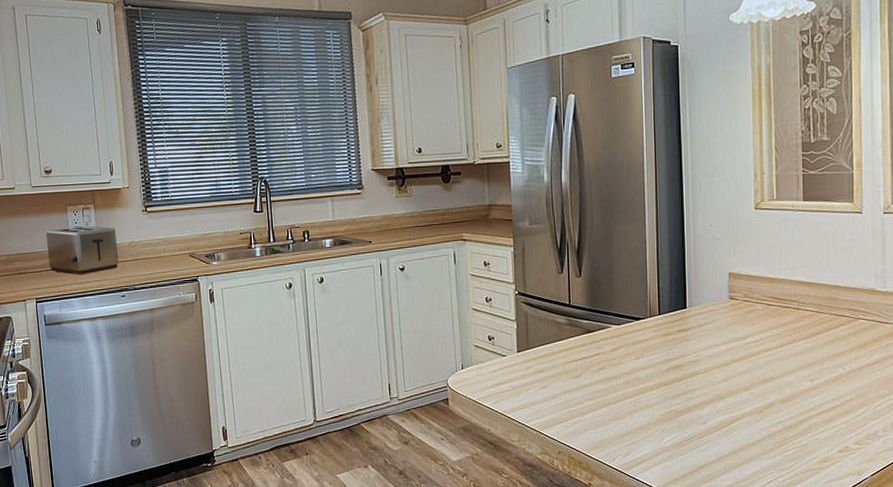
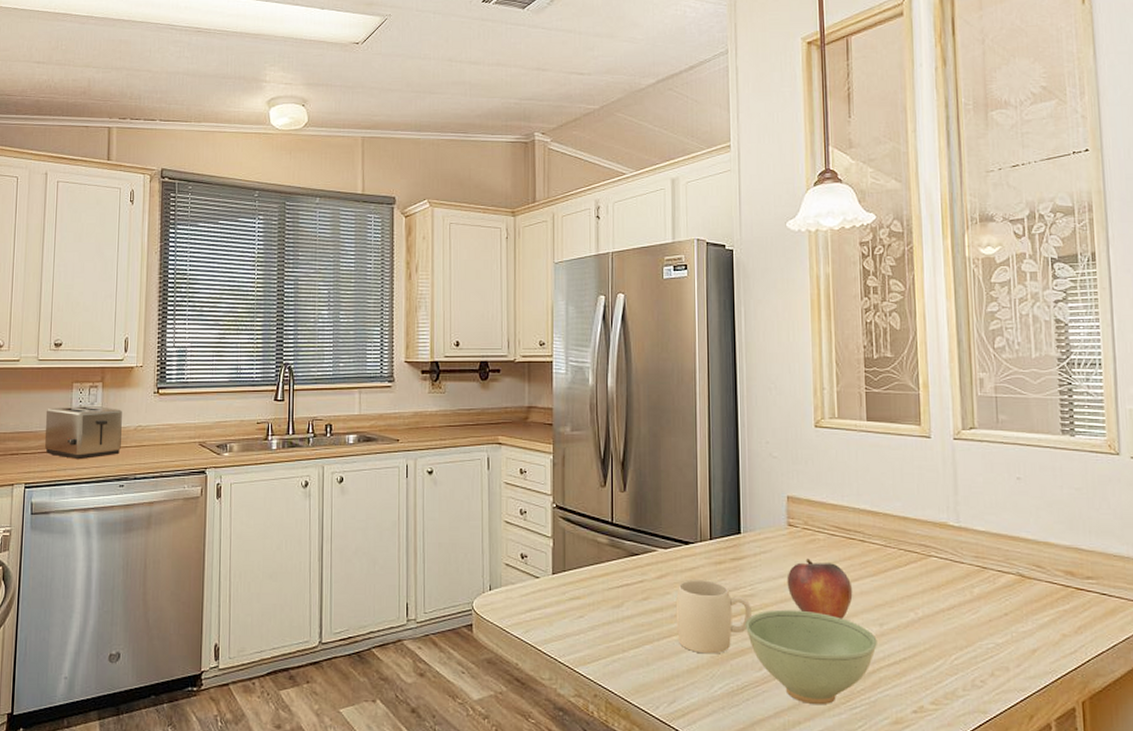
mug: none [628,350,696,413] -> present [675,580,751,654]
bowl: none [690,371,808,450] -> present [745,609,877,705]
fruit: none [728,327,788,377] -> present [787,558,853,619]

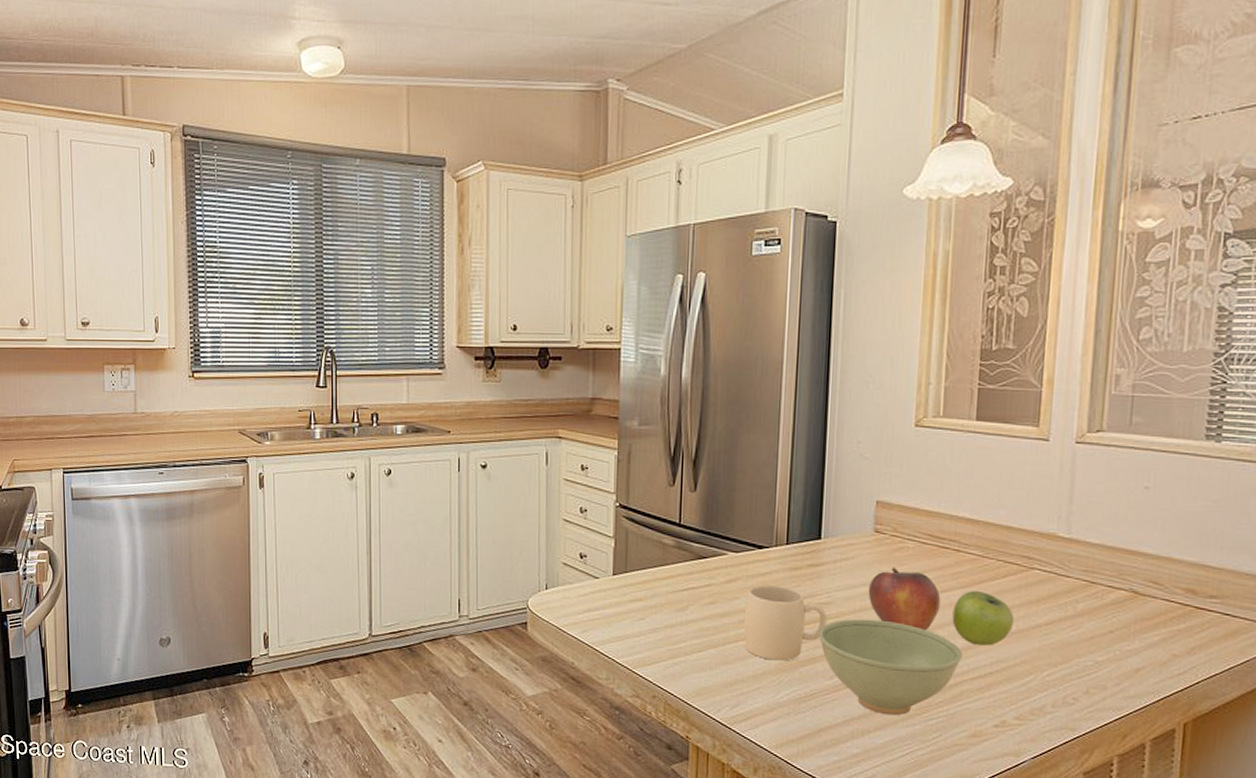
toaster: present [44,405,122,460] -> none [78,388,158,446]
fruit: none [864,579,920,632] -> present [952,591,1015,646]

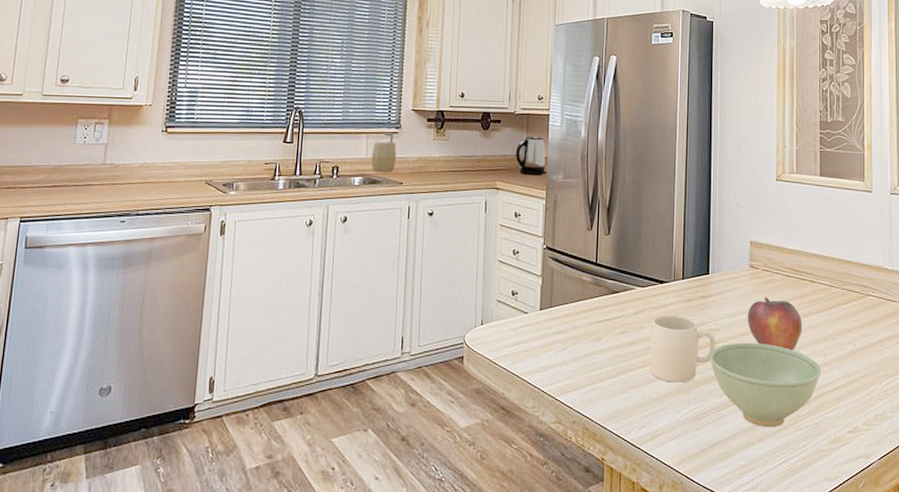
soap dispenser: none [413,373,442,421] -> present [371,132,397,173]
kettle: none [580,374,617,422] -> present [515,135,546,176]
fruit: present [952,591,1015,646] -> none [812,315,858,362]

